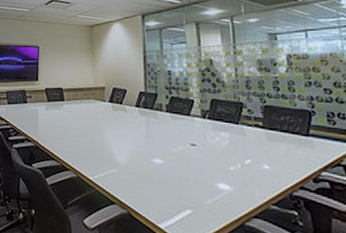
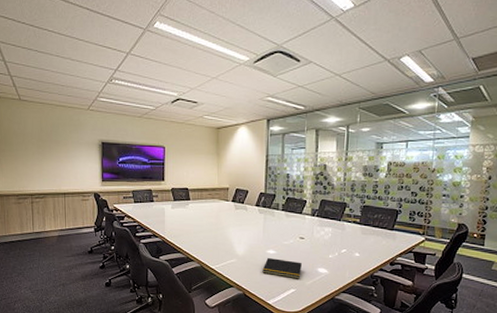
notepad: none [149,169,197,197] -> present [262,258,302,279]

